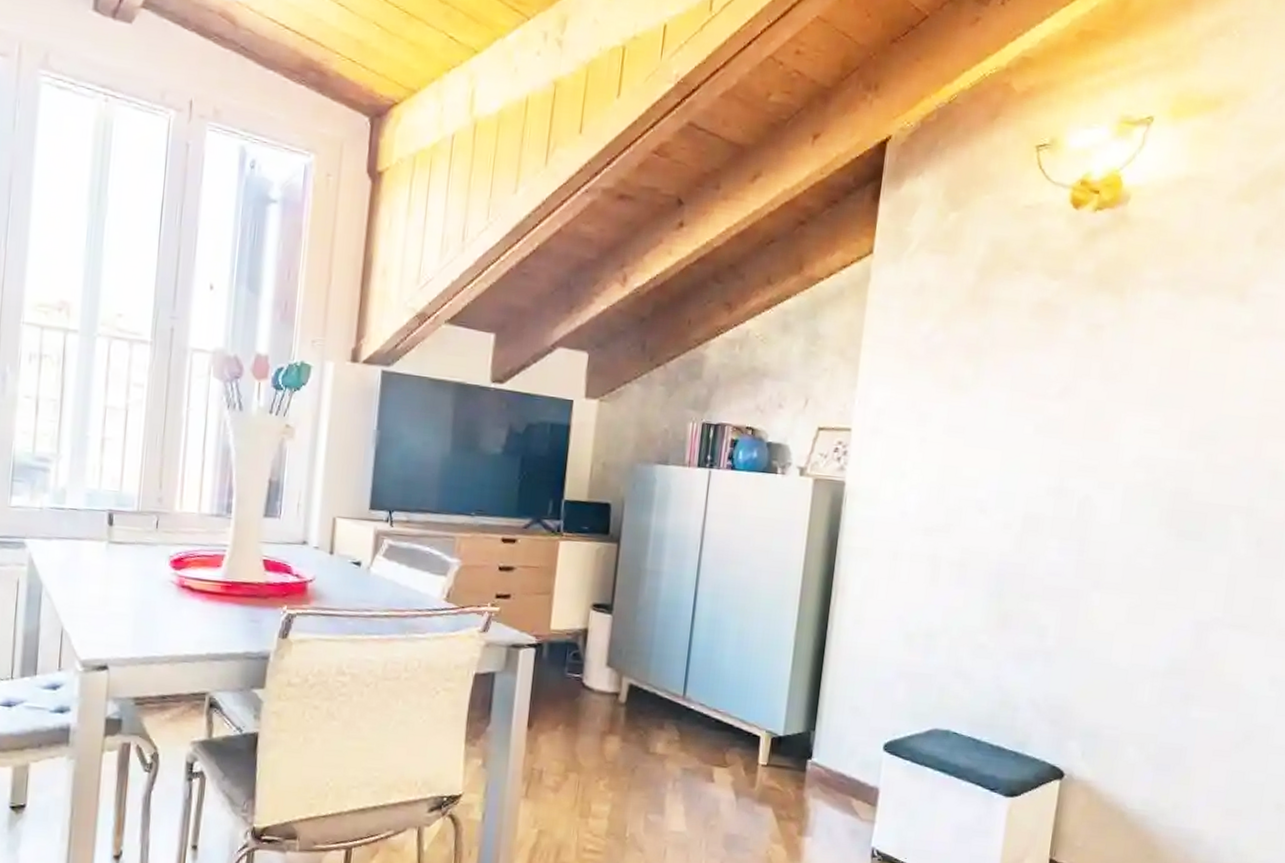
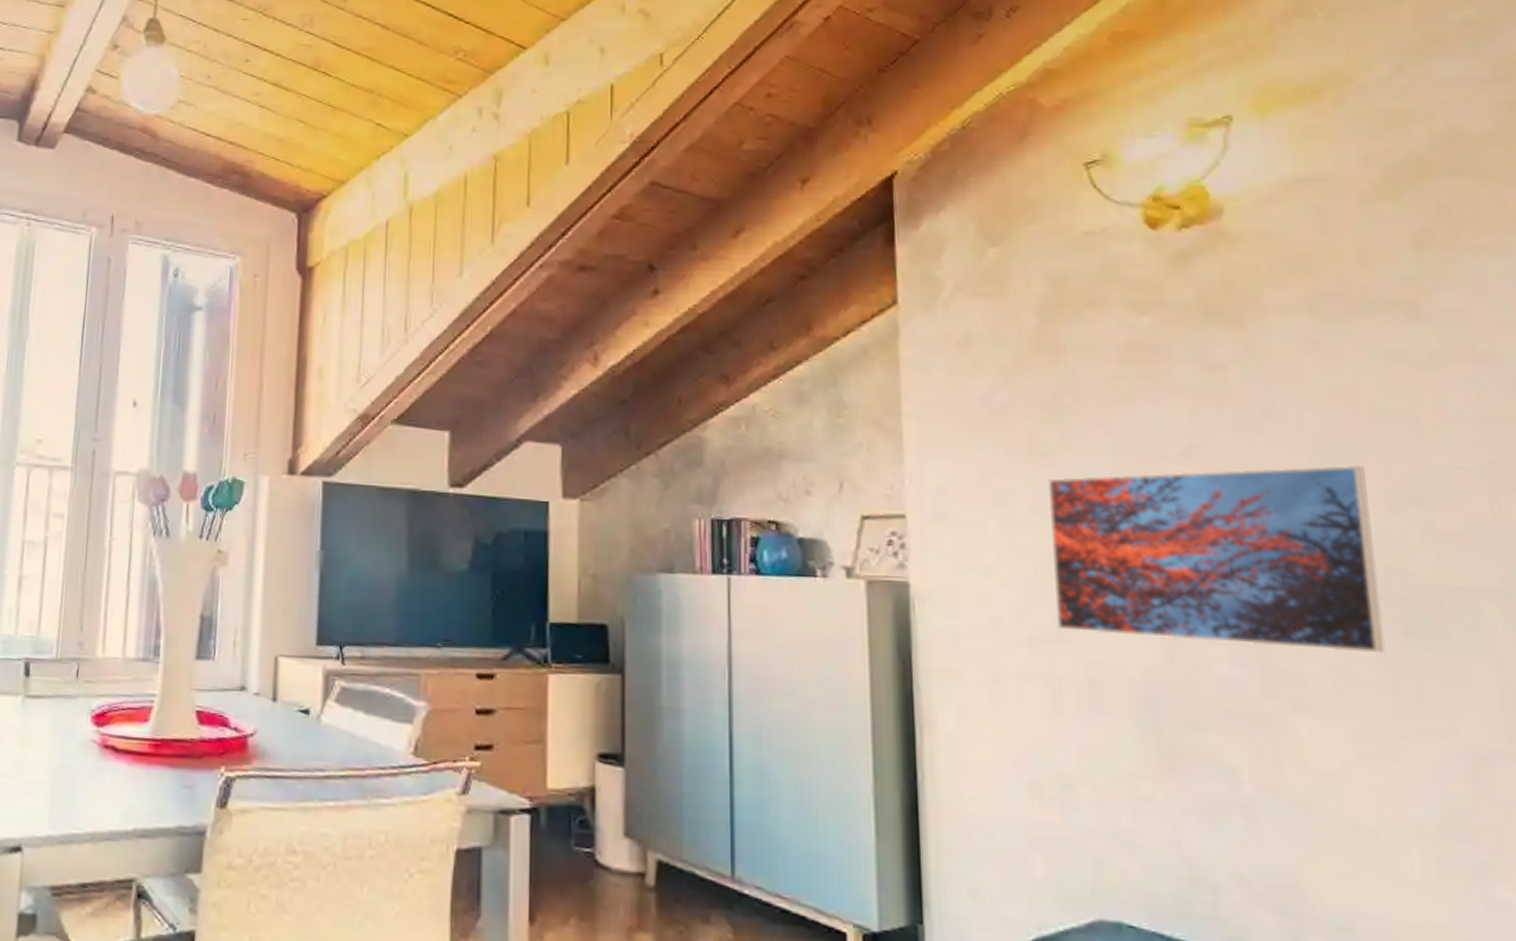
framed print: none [946,406,1180,550] -> present [1048,465,1385,654]

